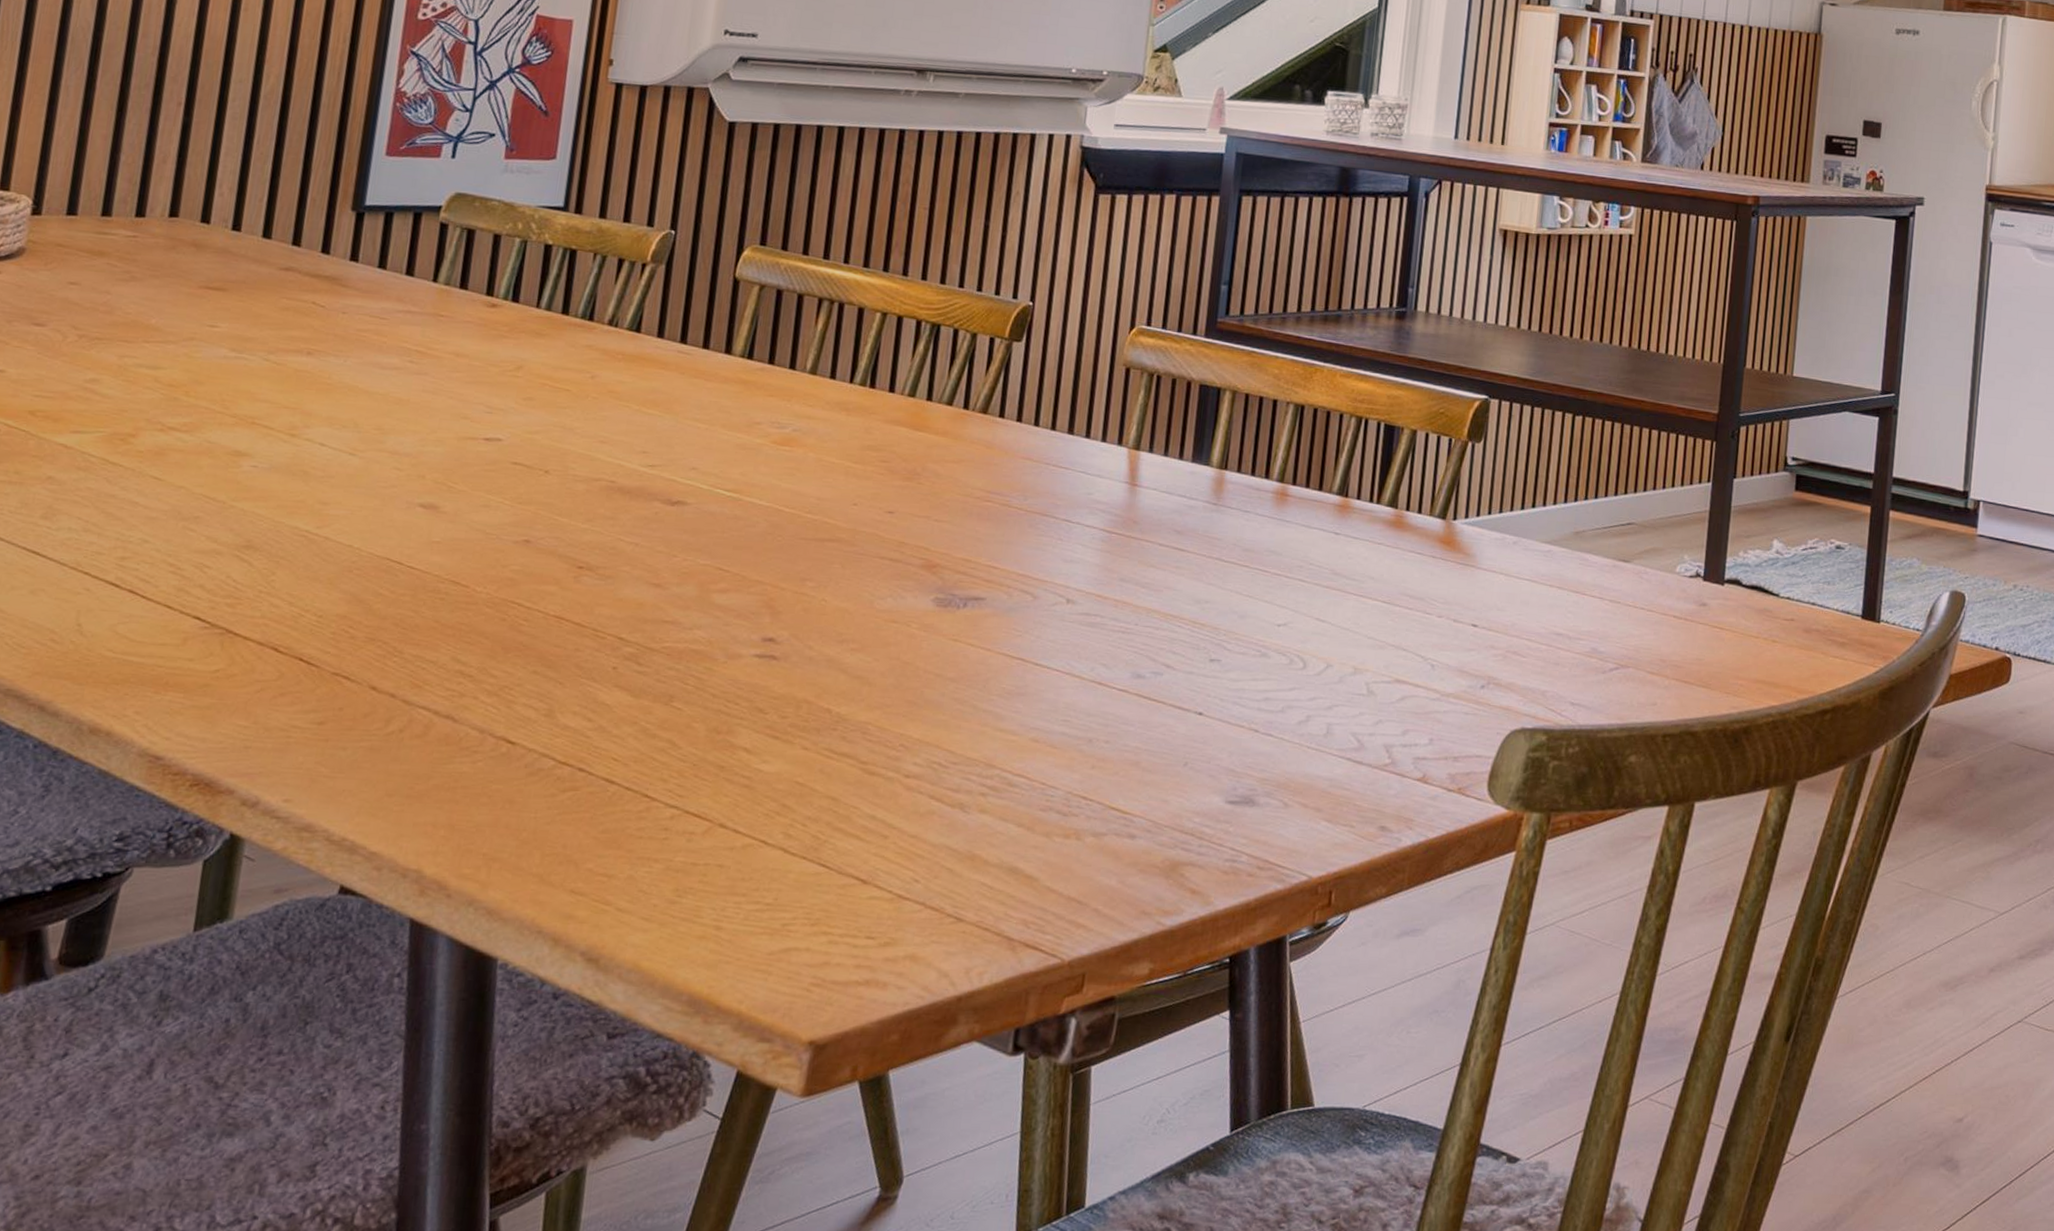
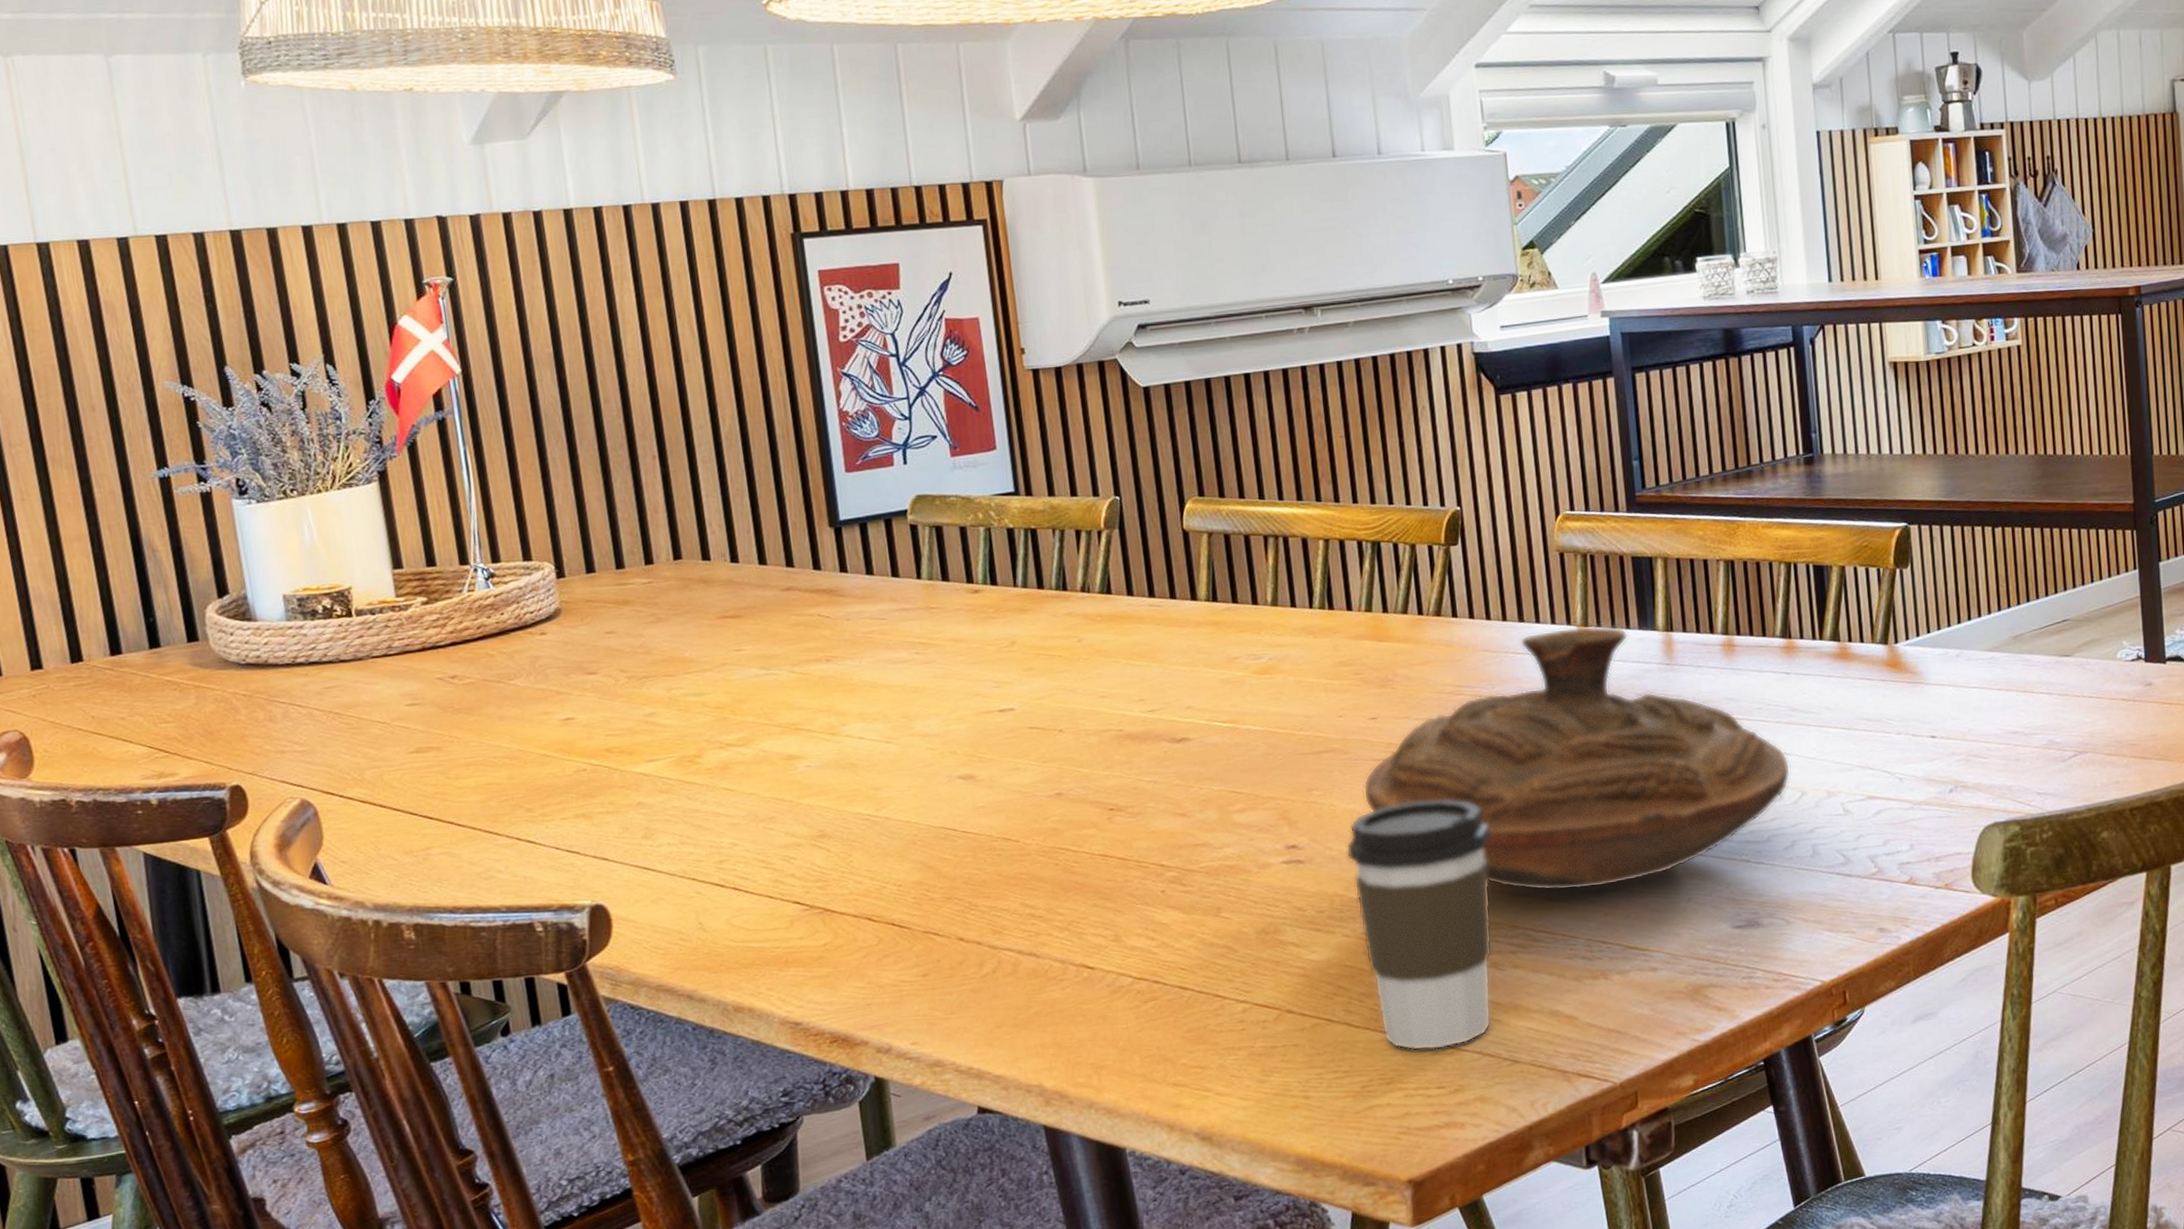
coffee cup: none [820,610,988,894] -> present [1346,800,1493,1051]
decorative bowl: none [860,447,1321,736] -> present [1363,625,1791,891]

